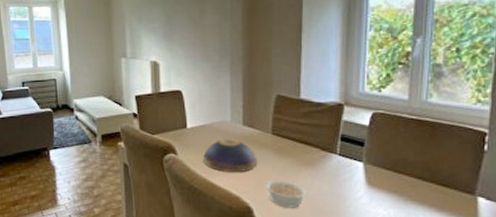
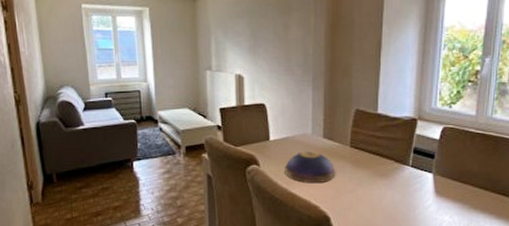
legume: present [265,181,307,208] -> none [342,191,381,216]

